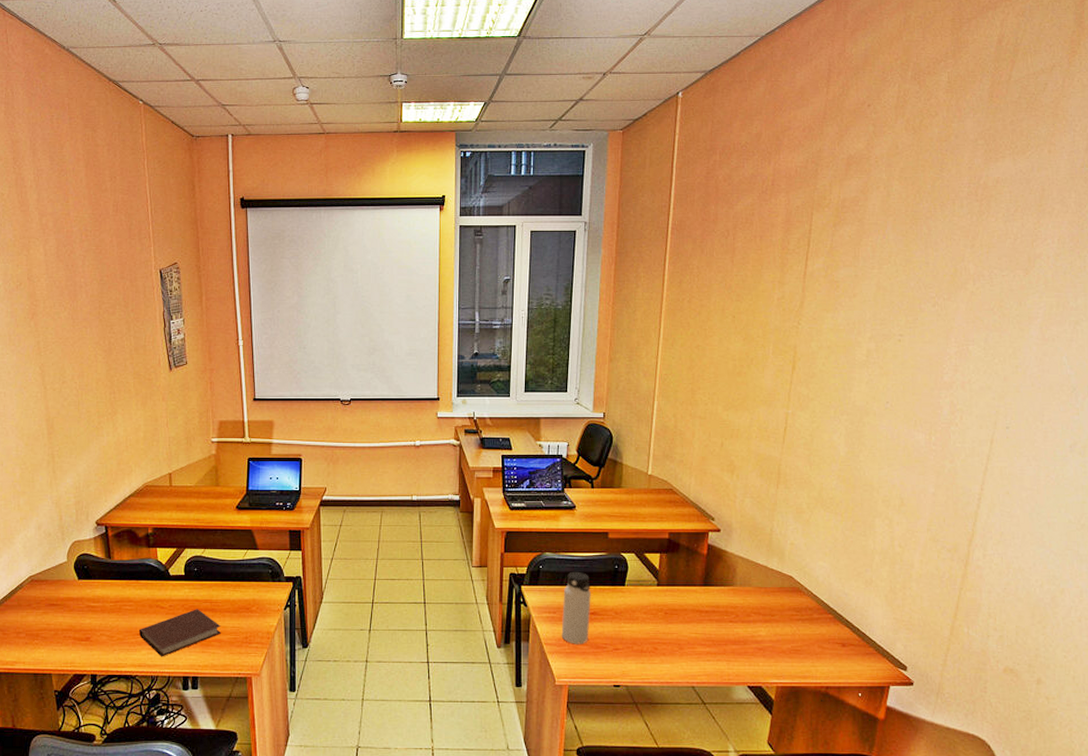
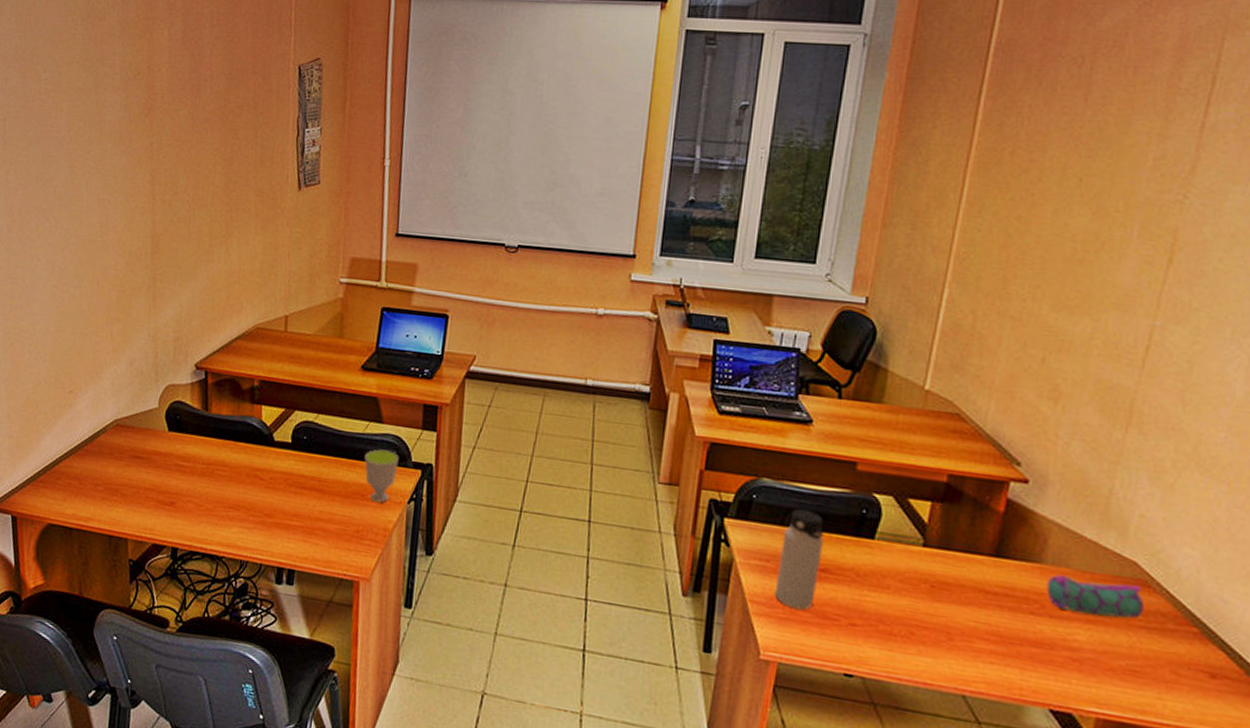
notebook: present [138,609,222,657] -> none [230,486,329,540]
cup: none [246,570,274,613] -> present [364,449,399,503]
pencil case: none [738,592,799,617] -> present [1046,574,1145,619]

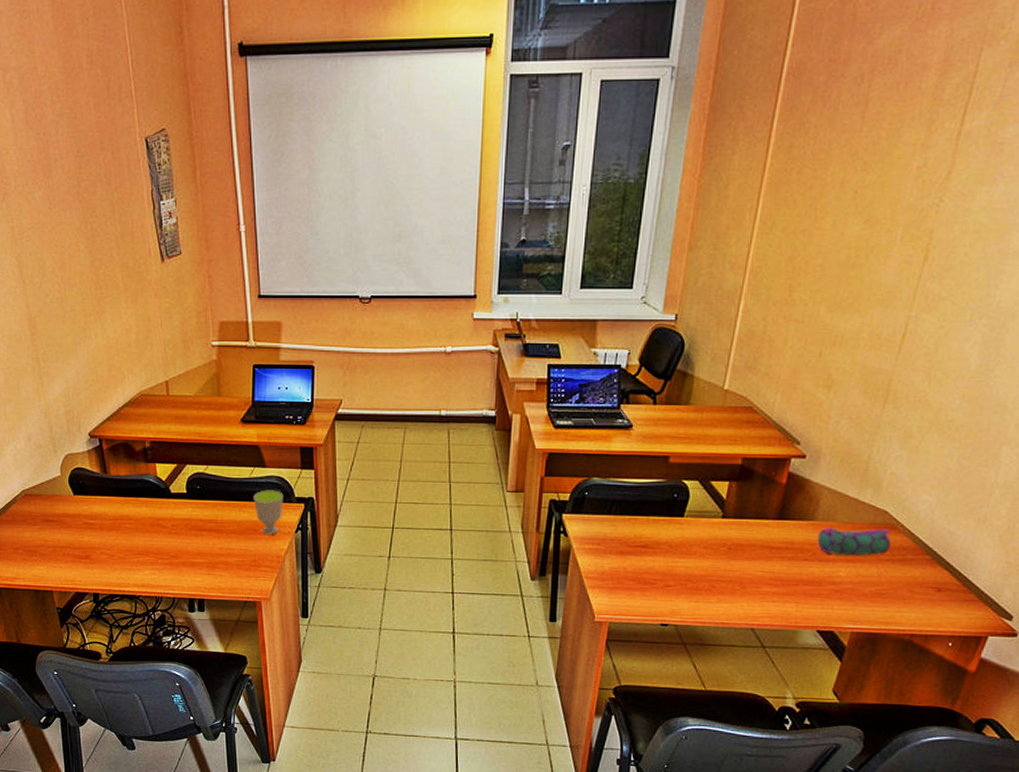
water bottle: present [774,509,824,610] -> none [605,499,644,580]

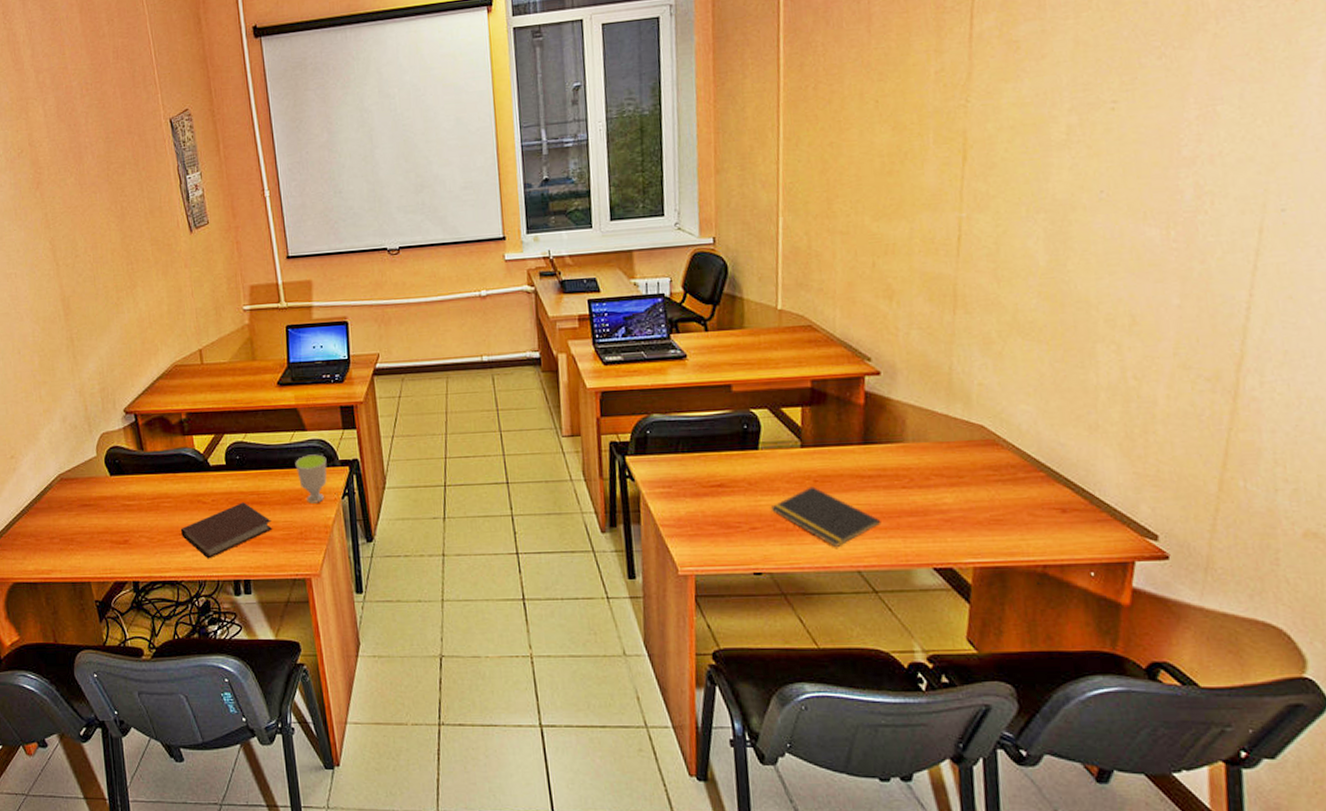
notebook: none [140,529,228,578] -> present [180,502,273,559]
notepad: none [686,553,780,608] -> present [771,486,882,548]
pencil case: present [817,527,891,556] -> none [911,446,997,479]

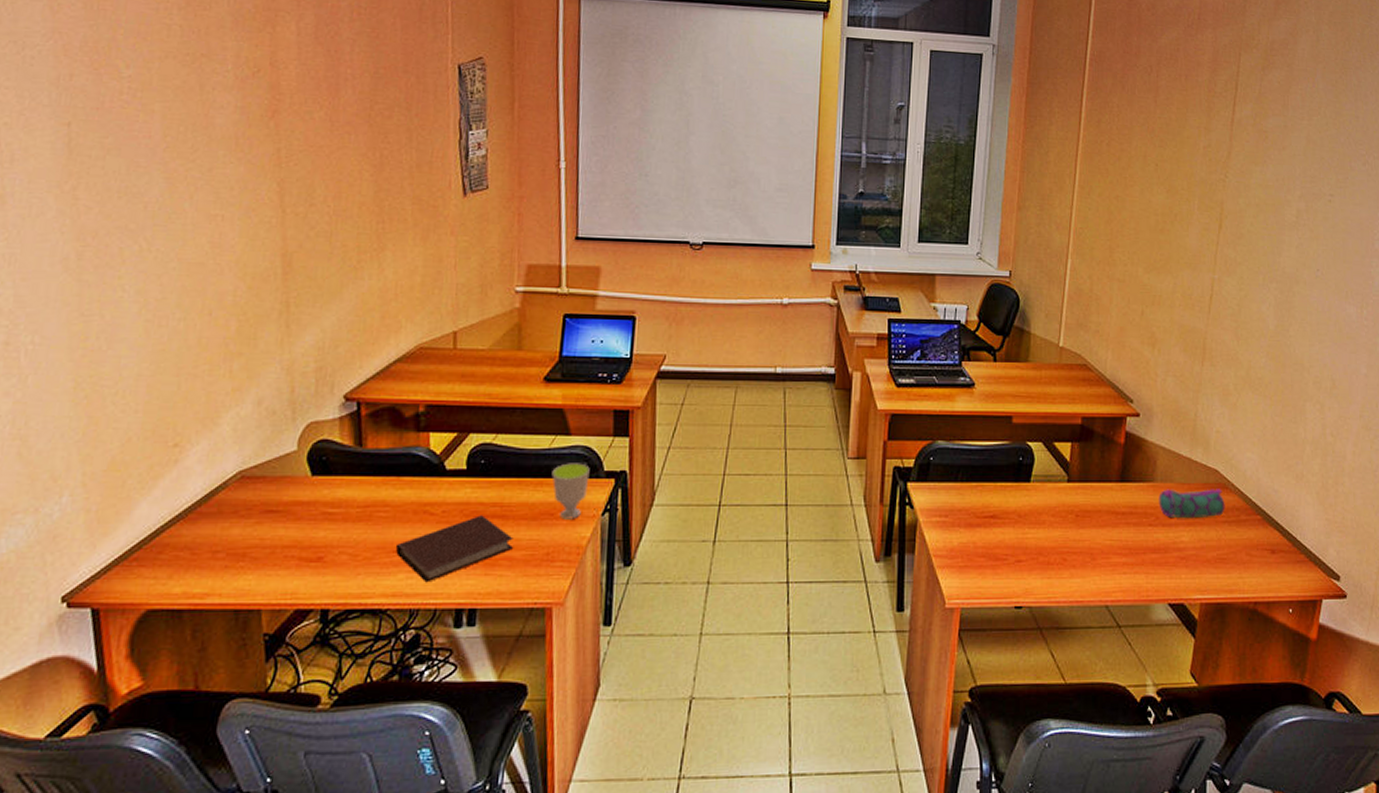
notepad: present [771,486,882,548] -> none [1037,521,1129,583]
pencil case: none [911,446,997,479] -> present [1158,489,1225,519]

